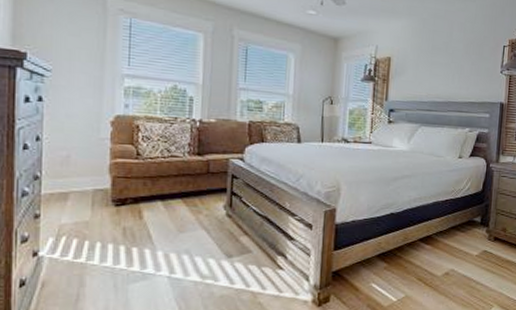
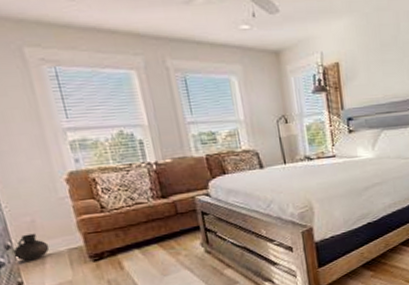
vase: none [40,168,77,195] -> present [13,233,50,261]

